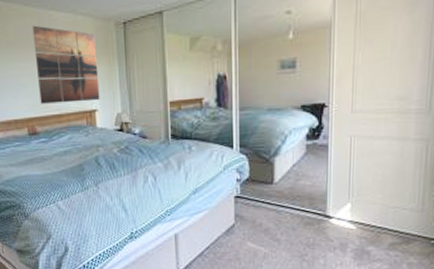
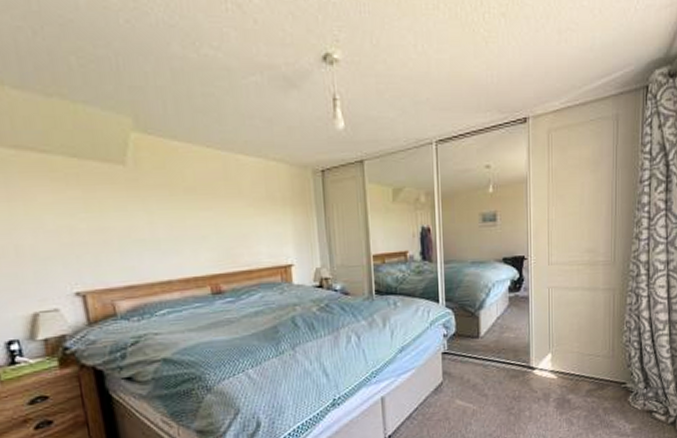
wall art: present [32,25,100,104] -> none [216,170,297,259]

